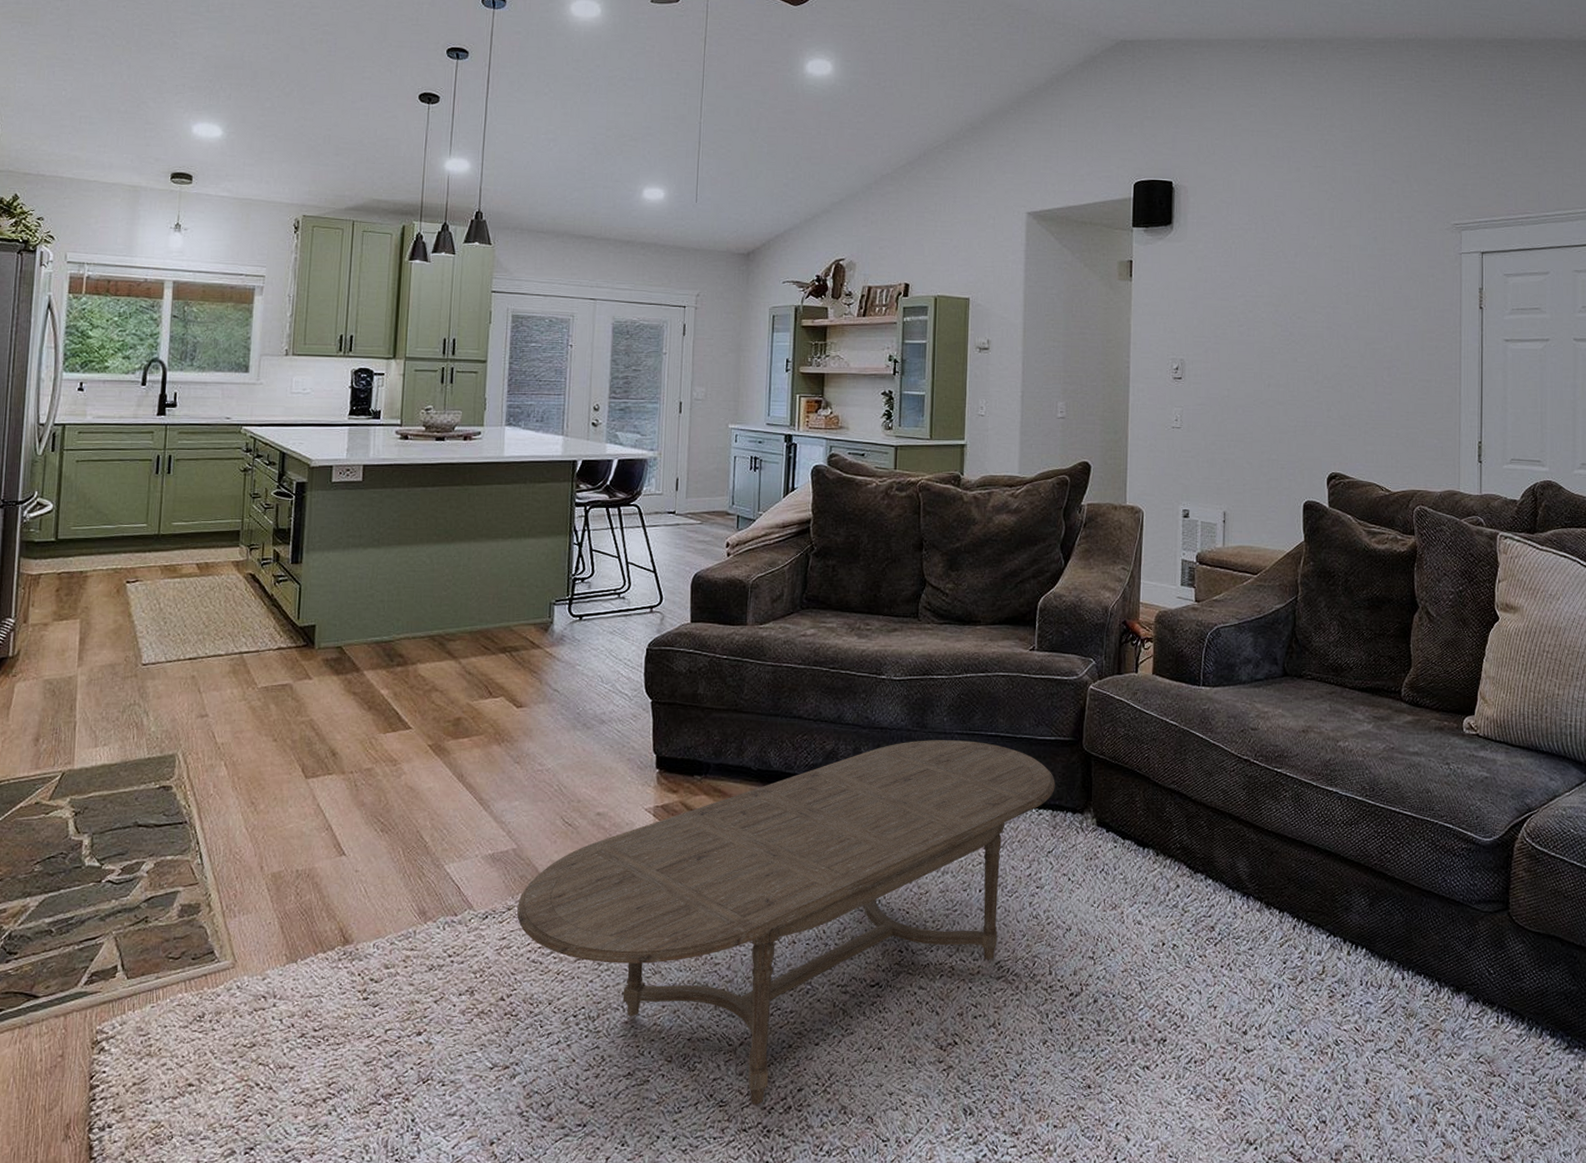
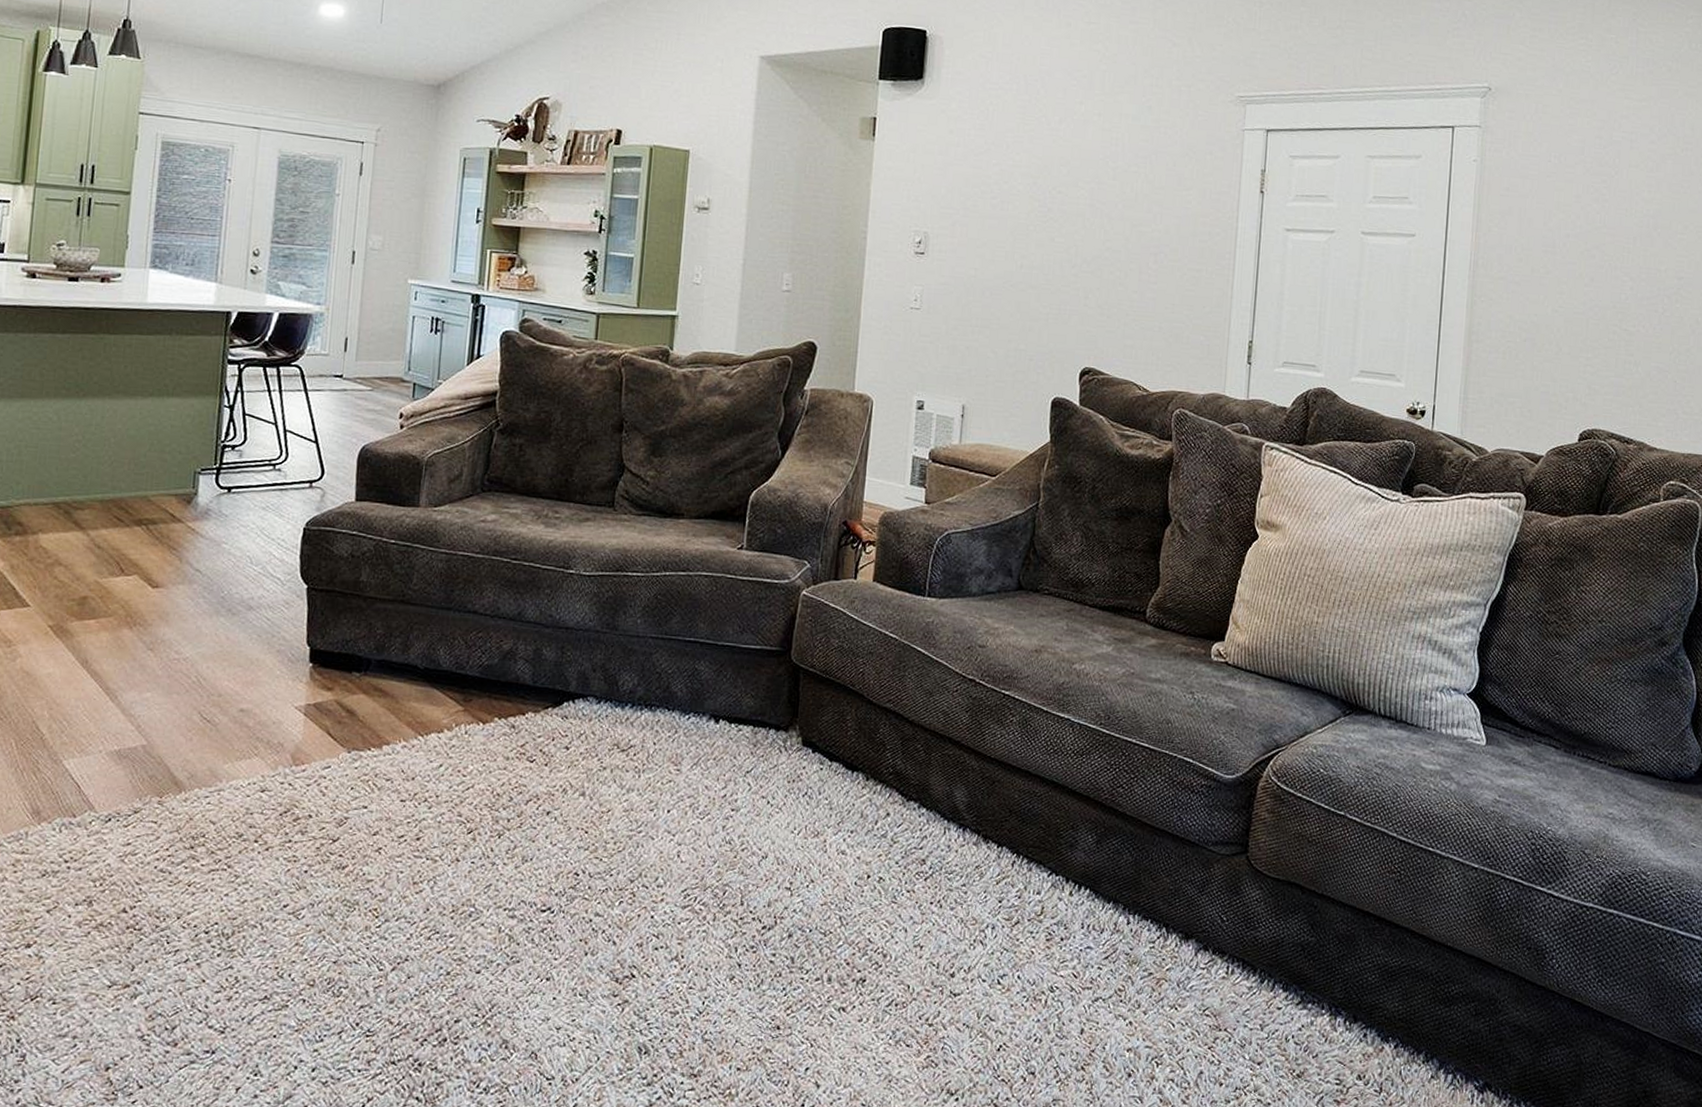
coffee table: present [517,740,1055,1104] -> none [144,643,759,1035]

